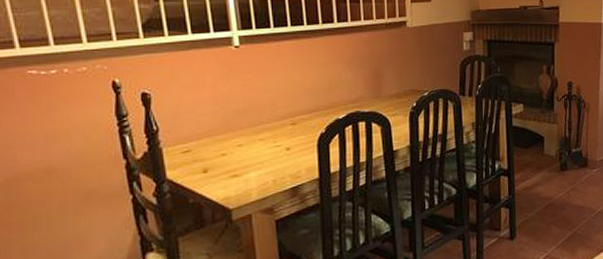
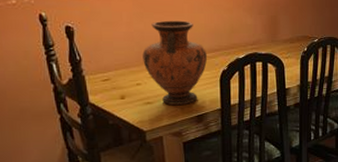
vase: none [228,79,303,177] -> present [142,20,208,105]

